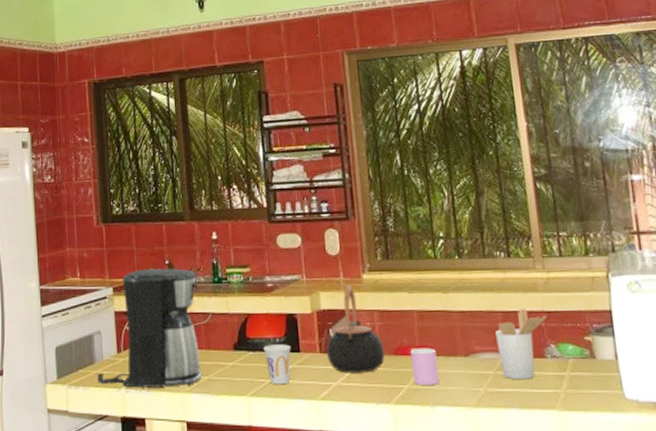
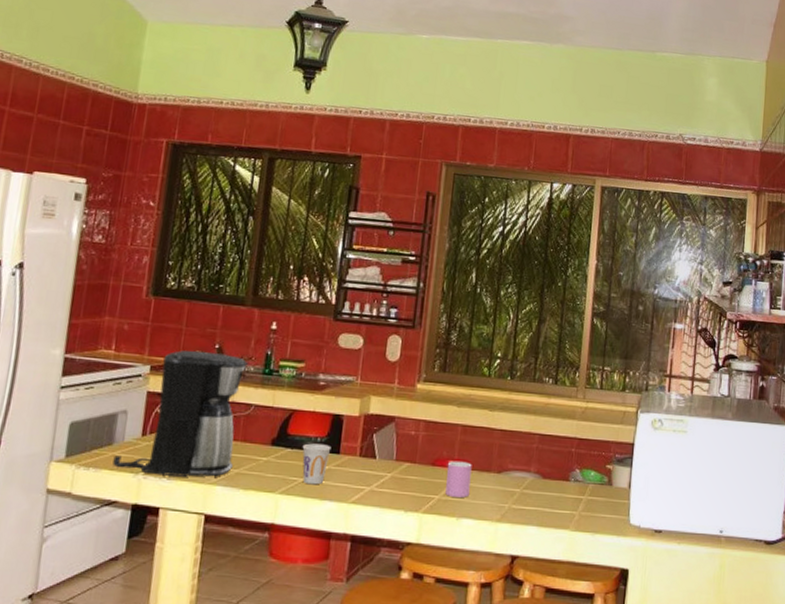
teapot: present [326,284,385,373] -> none [366,392,424,480]
utensil holder: present [495,307,547,380] -> none [528,432,578,500]

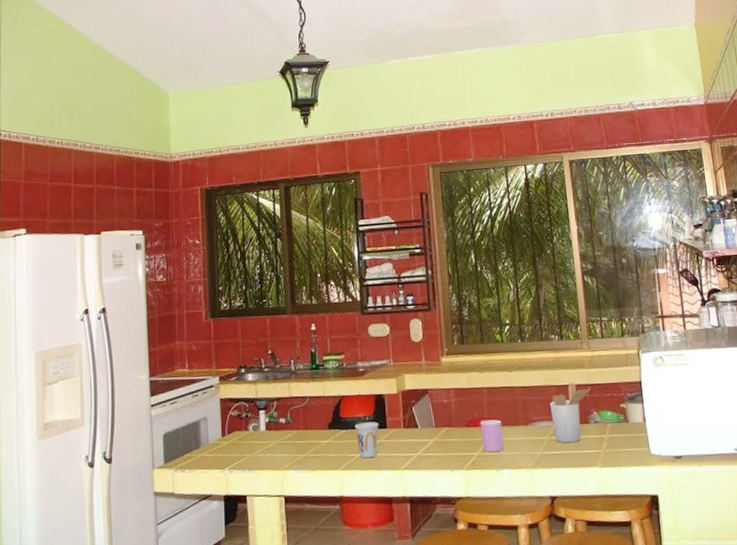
coffee maker: present [112,350,248,477] -> none [203,357,300,468]
utensil holder: none [528,432,578,500] -> present [550,382,591,443]

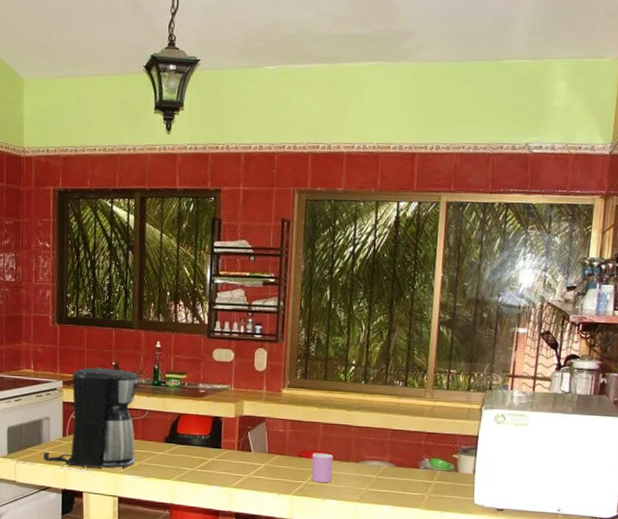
coffee maker: none [203,357,300,468] -> present [43,367,140,468]
cup: present [354,422,379,459] -> none [190,440,214,474]
utensil holder: present [550,382,591,443] -> none [383,428,427,484]

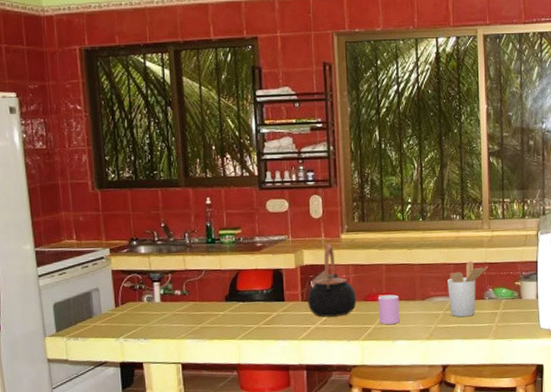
coffee maker: present [43,367,140,468] -> none [96,230,196,337]
teapot: none [243,397,292,469] -> present [307,243,357,317]
utensil holder: none [383,428,427,484] -> present [447,260,489,317]

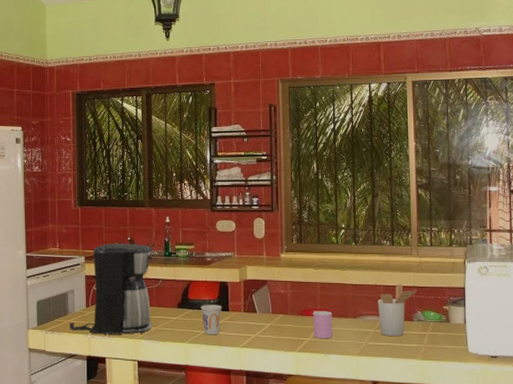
coffee maker: none [96,230,196,337] -> present [69,243,153,335]
cup: none [252,295,277,329] -> present [200,305,222,335]
teapot: present [307,243,357,317] -> none [249,261,293,328]

